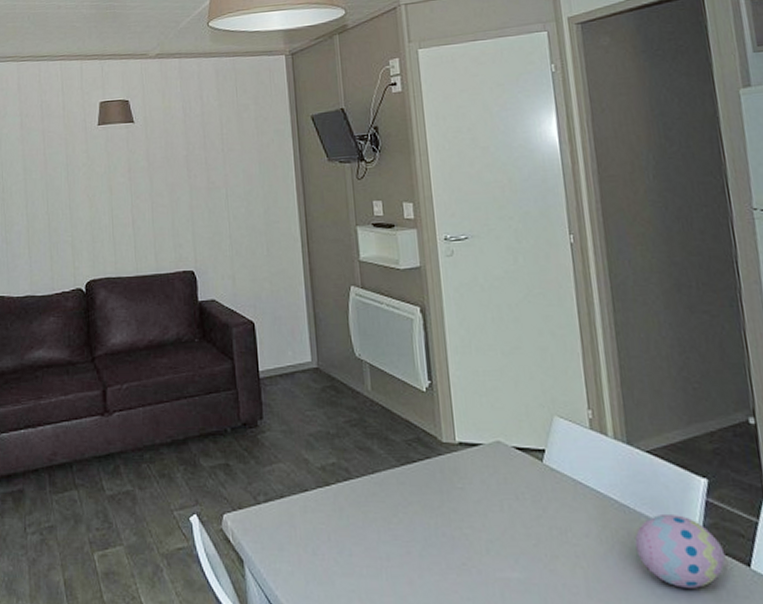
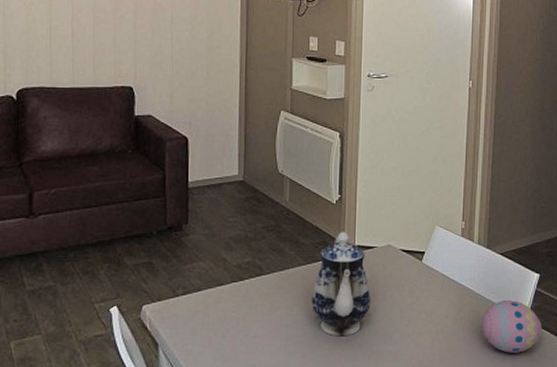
teapot: none [411,424,485,558] -> present [311,231,371,337]

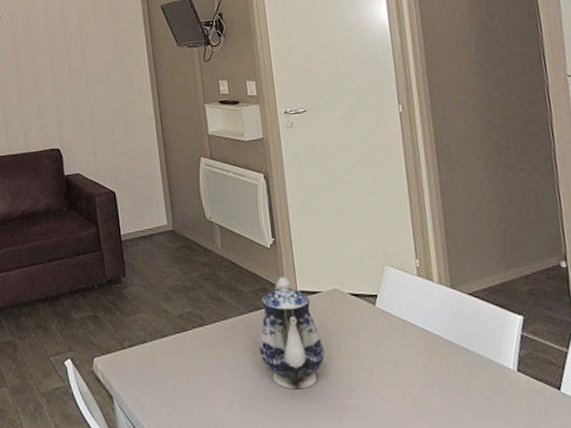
decorative egg: present [481,300,542,353] -> none [457,347,539,410]

